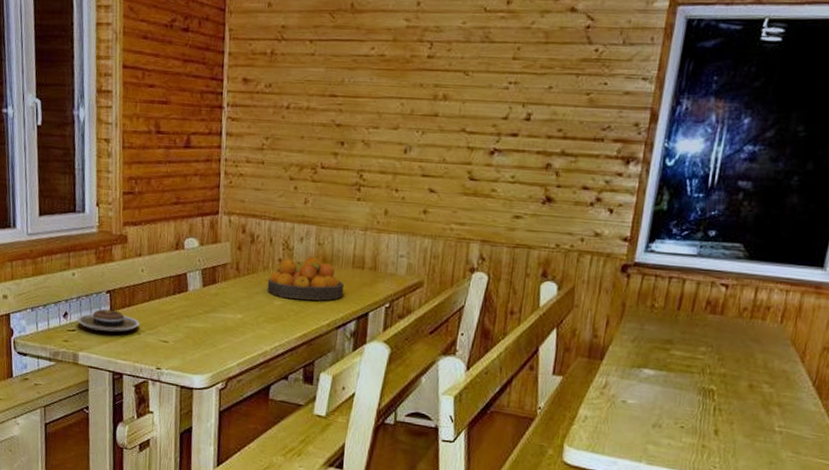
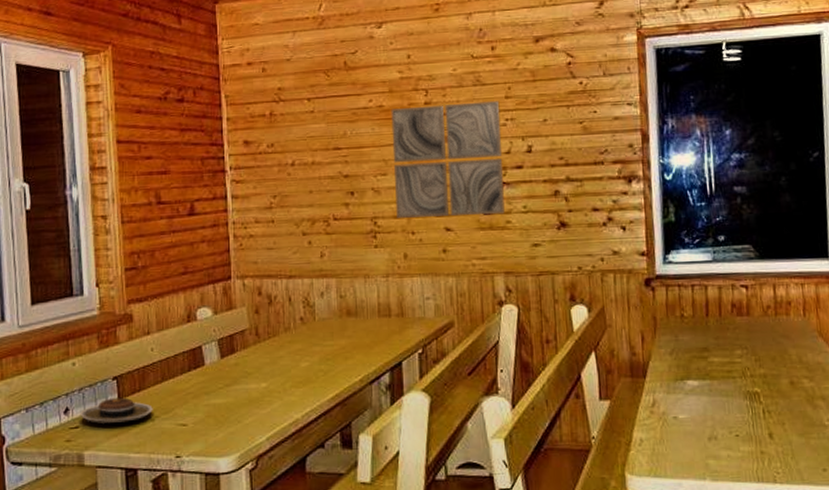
fruit bowl: present [267,257,345,301] -> none [290,311,373,359]
wall art: none [383,59,506,182] -> present [391,101,505,218]

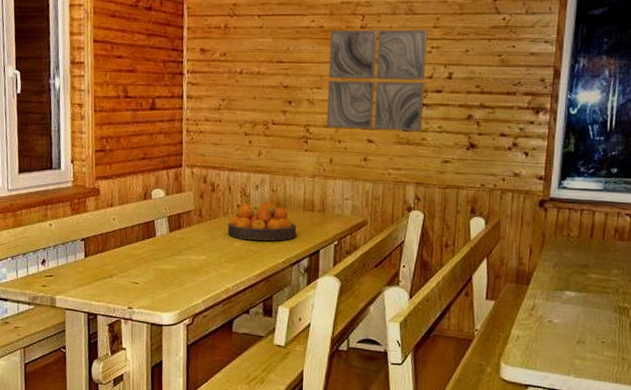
plate: present [80,397,153,423] -> none [54,255,112,276]
fruit bowl: none [290,311,373,359] -> present [227,202,297,241]

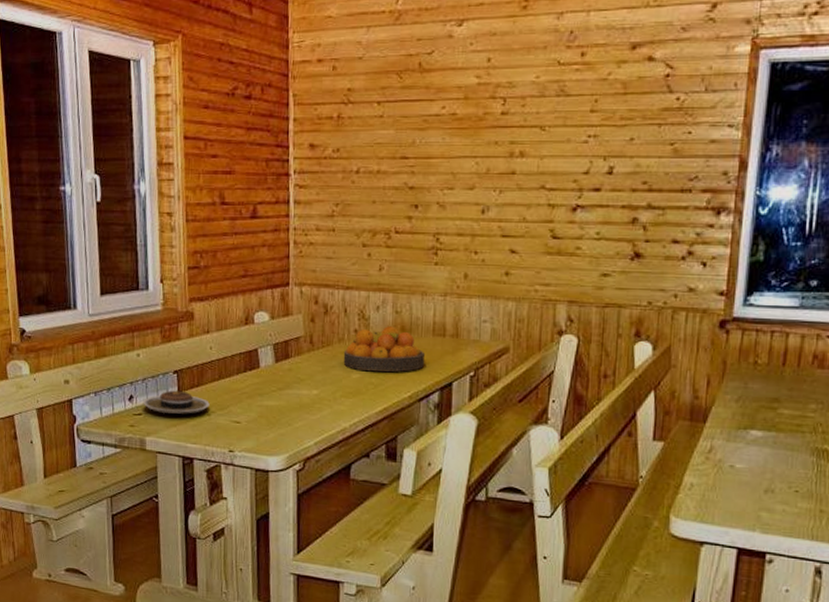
plate: none [54,255,112,276] -> present [143,390,210,414]
wall art: present [326,29,428,132] -> none [460,115,584,240]

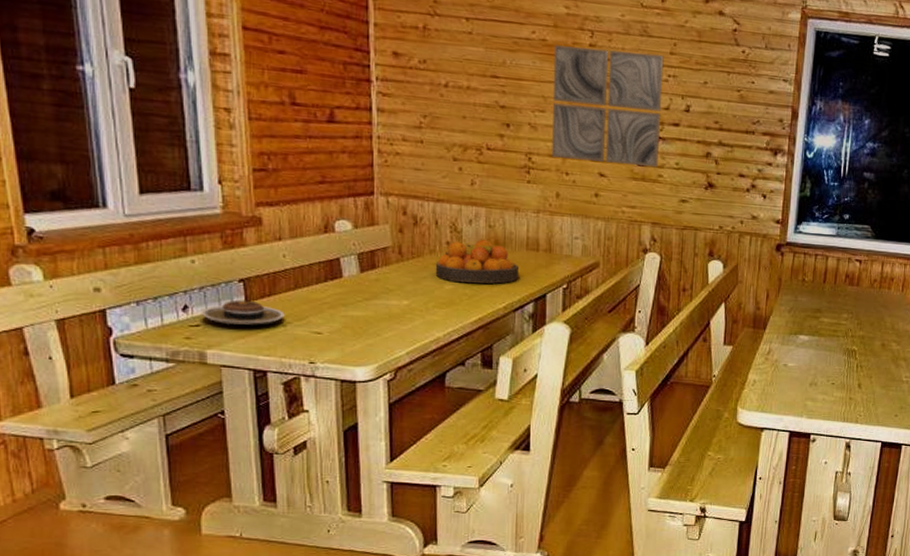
wall art: none [460,115,584,240] -> present [552,45,664,168]

